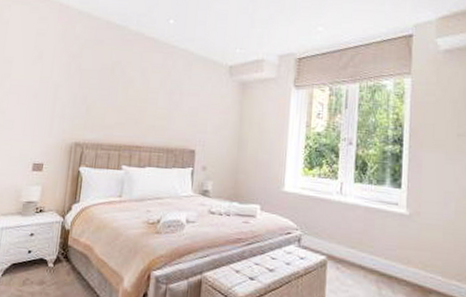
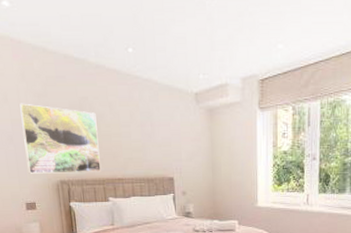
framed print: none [44,62,126,137] -> present [19,103,101,174]

